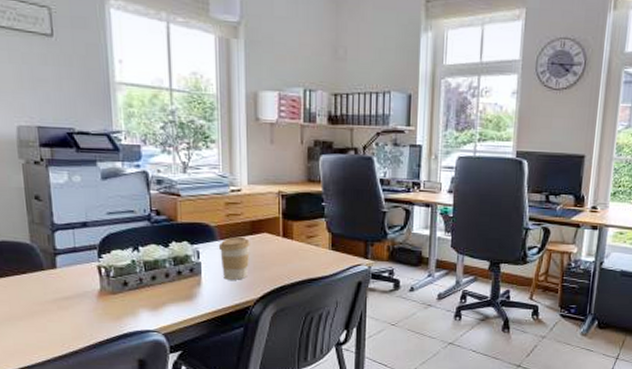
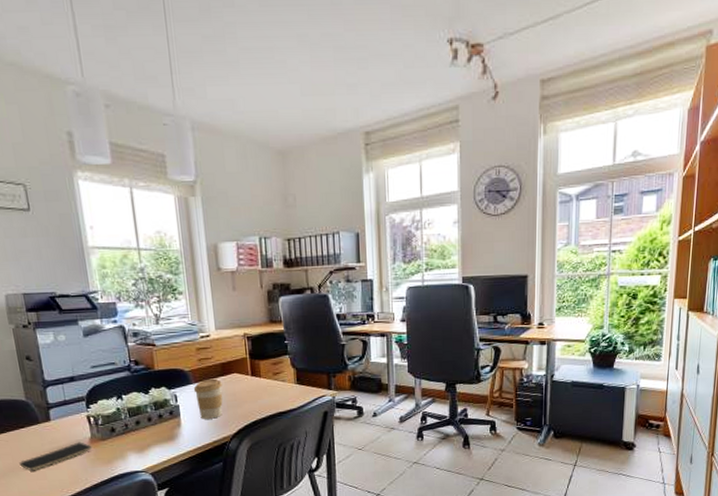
smartphone: none [17,294,101,321] -> present [19,442,92,470]

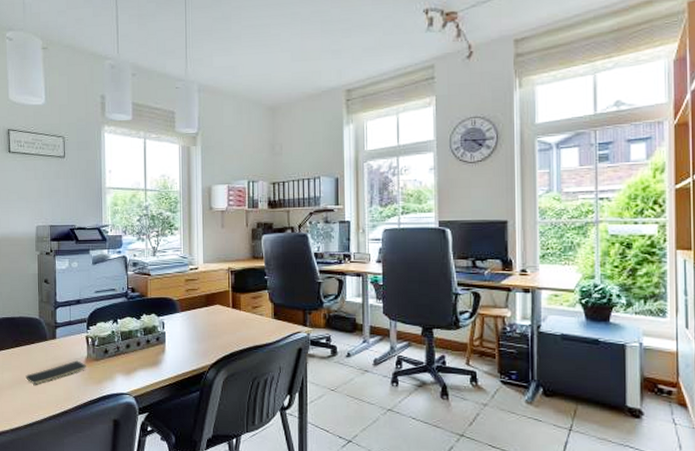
coffee cup: present [193,378,223,419] -> none [179,308,205,347]

